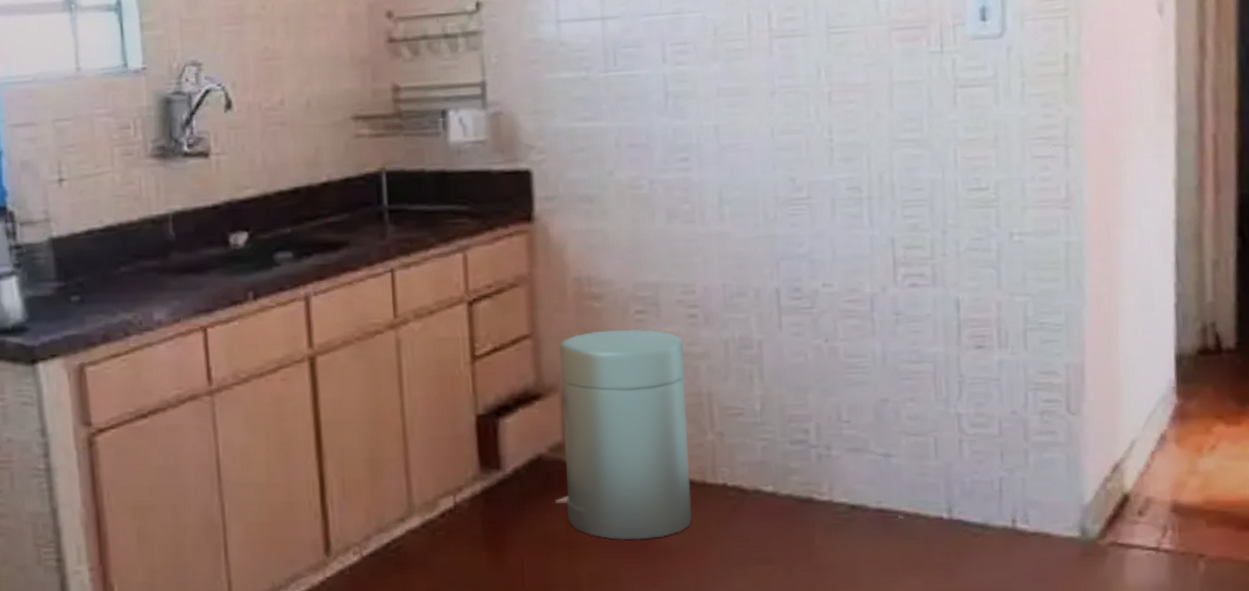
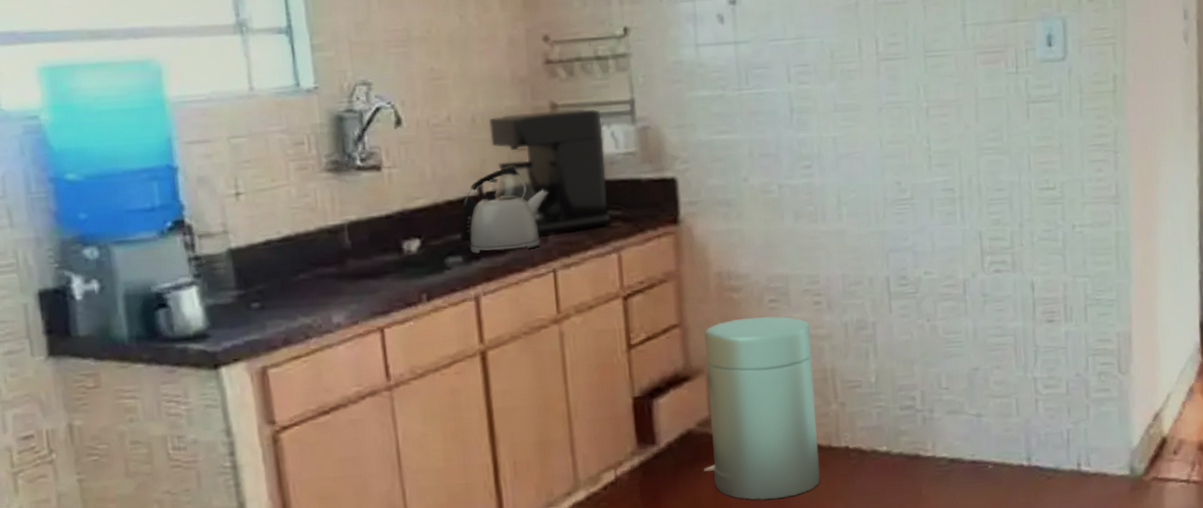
kettle: none [291,155,389,249] -> present [460,167,549,254]
coffee maker: none [309,91,456,231] -> present [476,108,611,235]

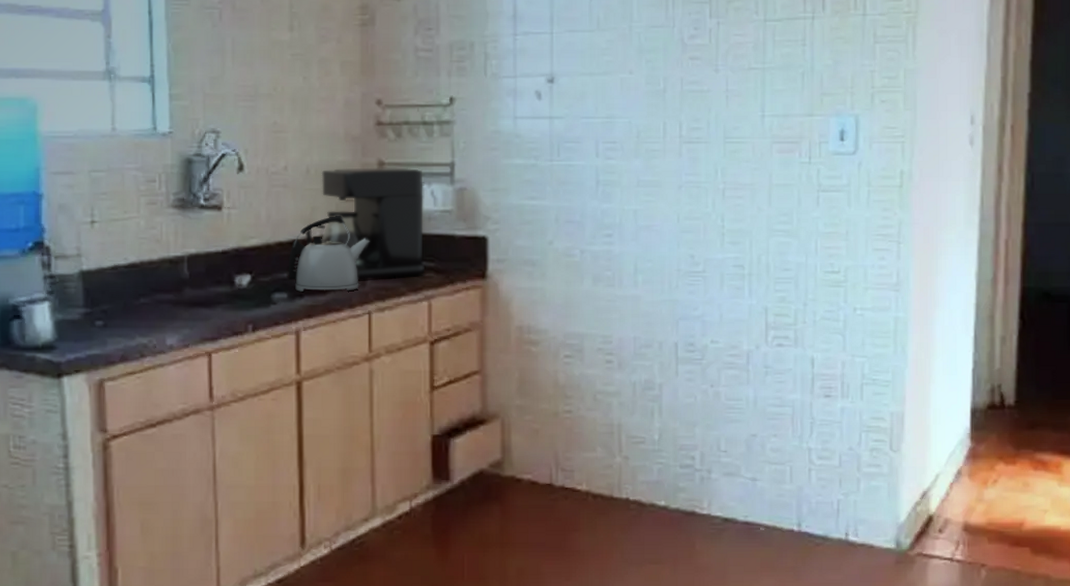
trash can: present [704,315,821,501] -> none [492,370,602,542]

